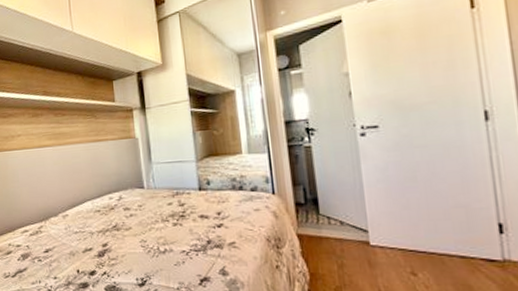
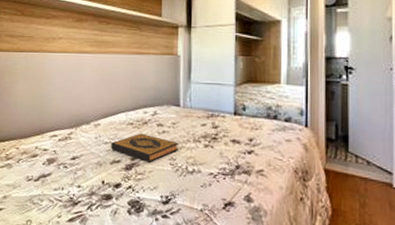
hardback book: none [81,219,148,247] -> present [111,133,178,162]

